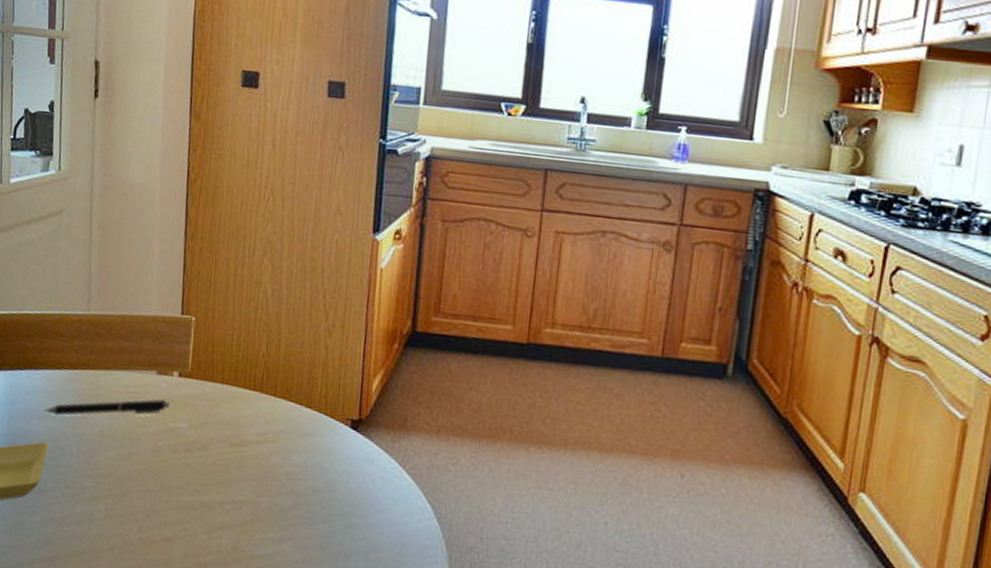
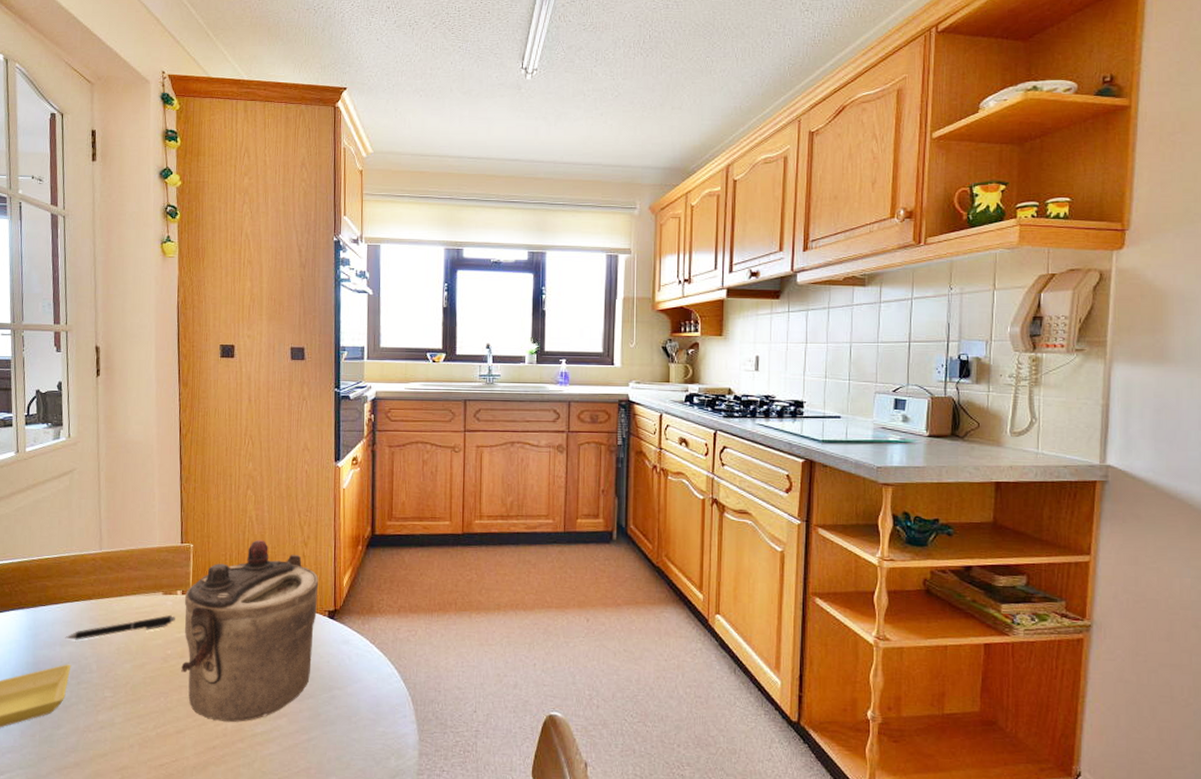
teapot: none [172,320,343,540] -> present [181,539,319,723]

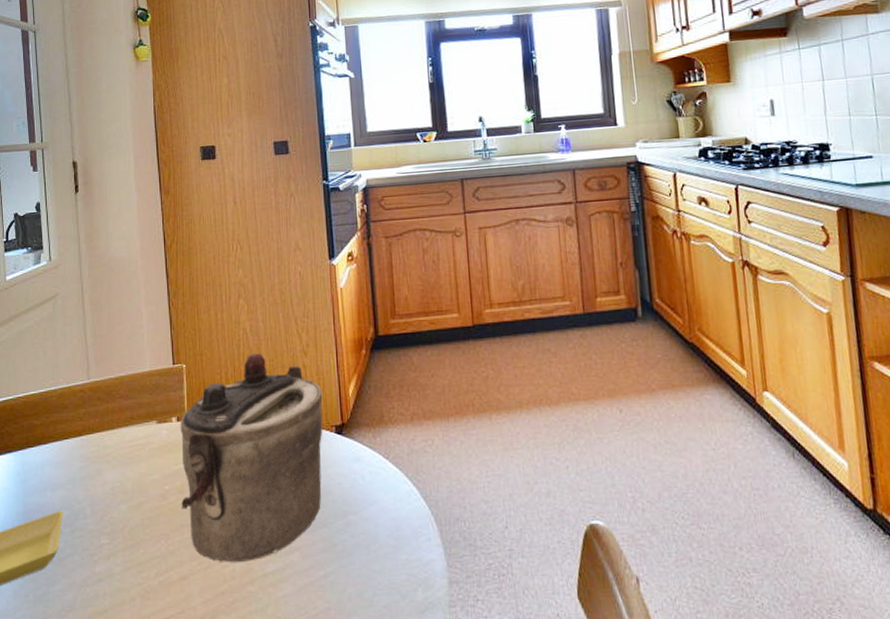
pen: present [65,614,175,640] -> none [56,445,172,483]

